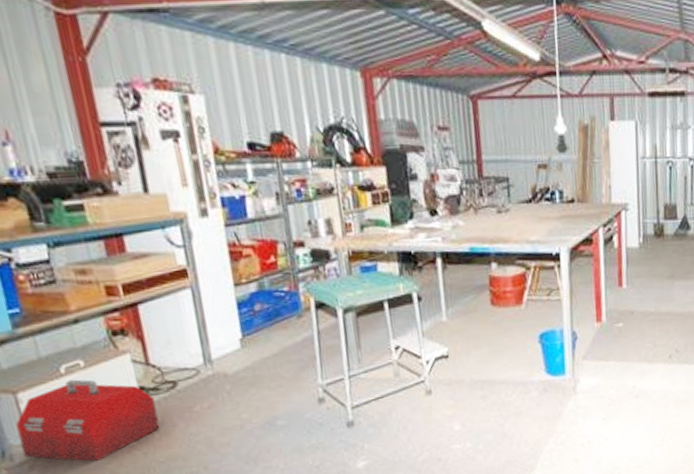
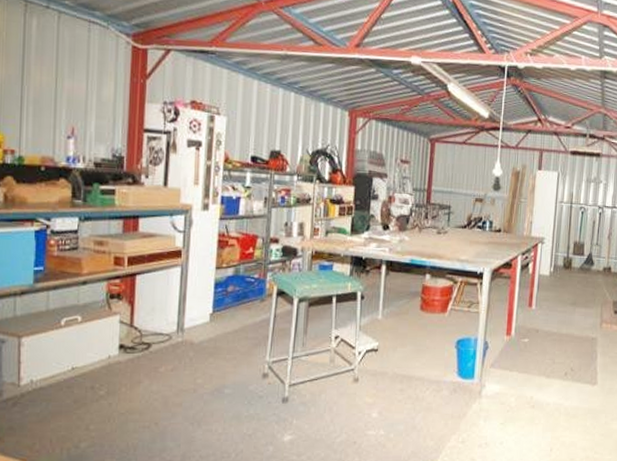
toolbox: present [15,379,160,462] -> none [12,331,129,406]

